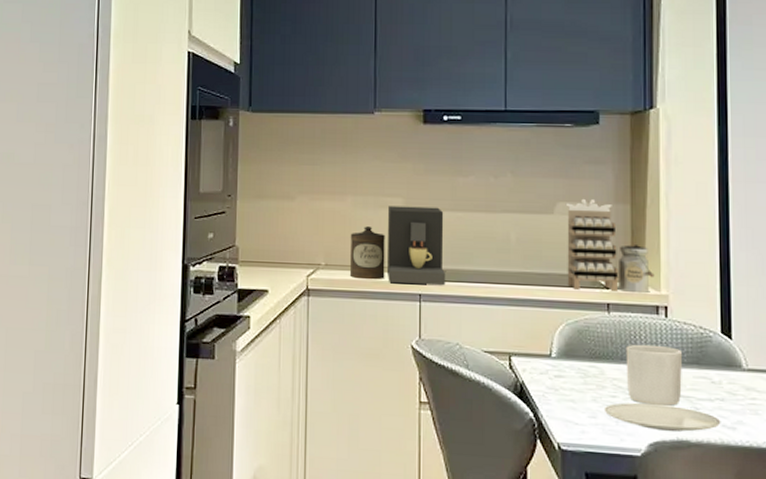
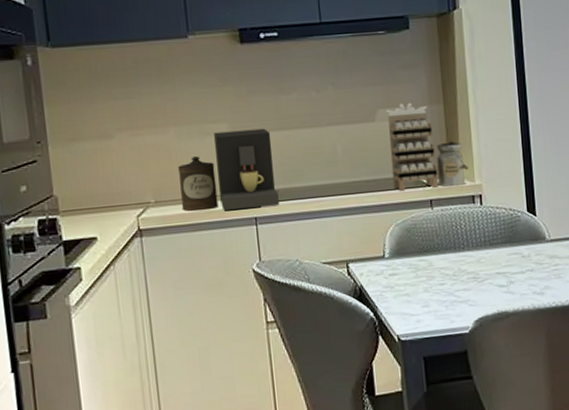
plate: present [603,402,721,432] -> none [434,282,532,308]
mug: present [625,344,683,406] -> none [449,231,499,286]

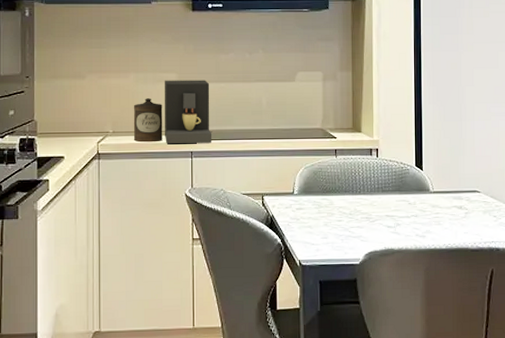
spice rack: present [385,102,469,192] -> none [304,68,369,141]

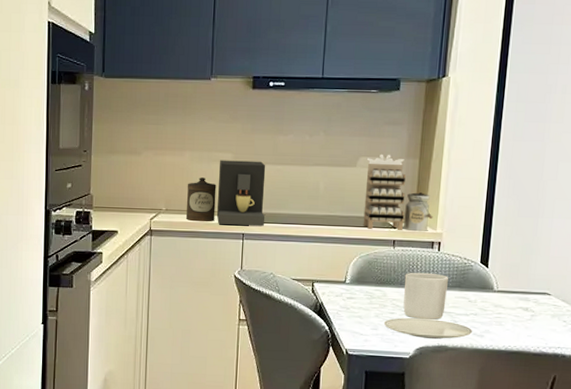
spice rack: none [304,68,369,141] -> present [363,154,433,232]
plate: none [332,223,415,243] -> present [383,317,473,339]
mug: none [348,179,389,224] -> present [403,272,449,320]

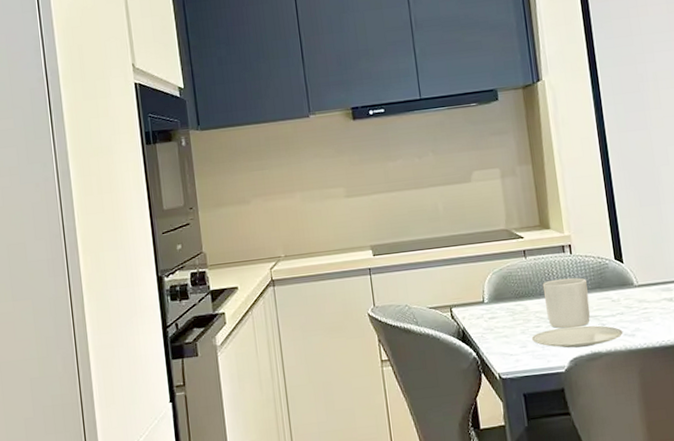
canister: present [186,177,217,222] -> none [303,216,338,264]
coffee maker: present [216,160,266,226] -> none [333,191,389,262]
spice rack: present [363,154,433,232] -> none [479,164,558,244]

